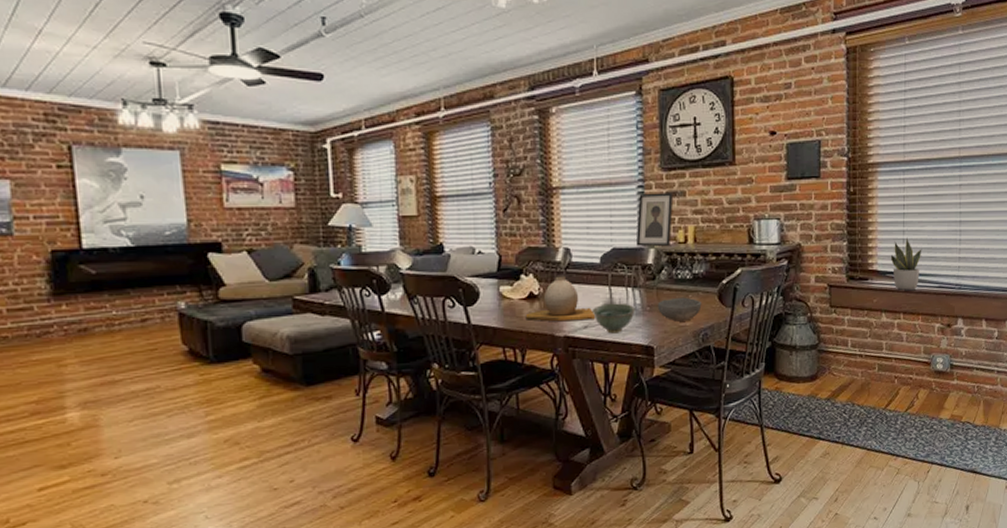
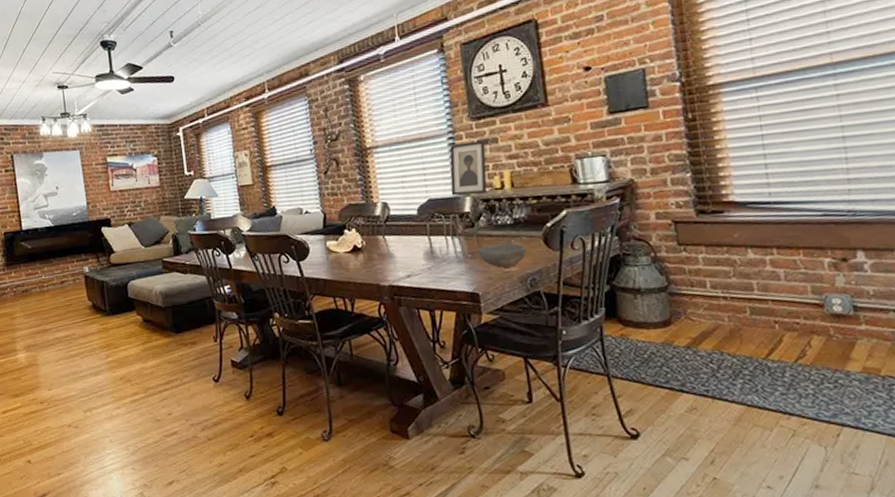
vase: present [525,275,595,322] -> none [351,228,417,272]
bowl: present [591,303,635,334] -> none [413,251,457,282]
potted plant: present [890,237,922,291] -> none [750,161,794,222]

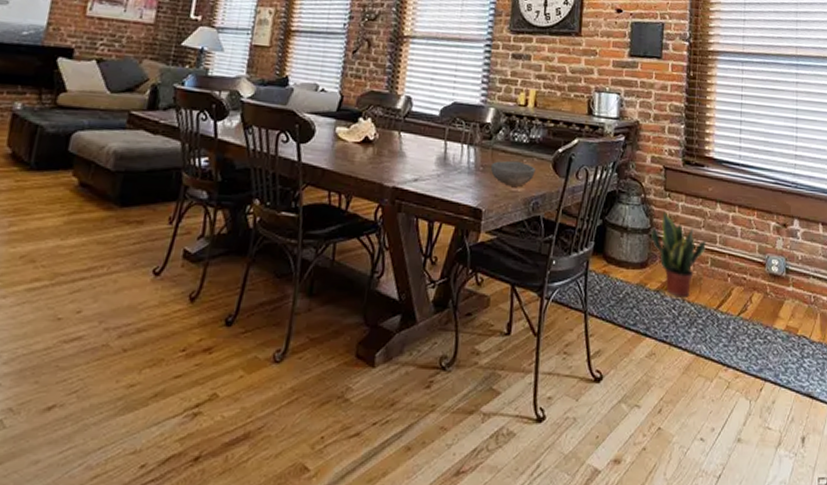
picture frame: present [449,140,487,196] -> none [476,52,519,108]
potted plant: none [670,266,741,351] -> present [651,210,706,298]

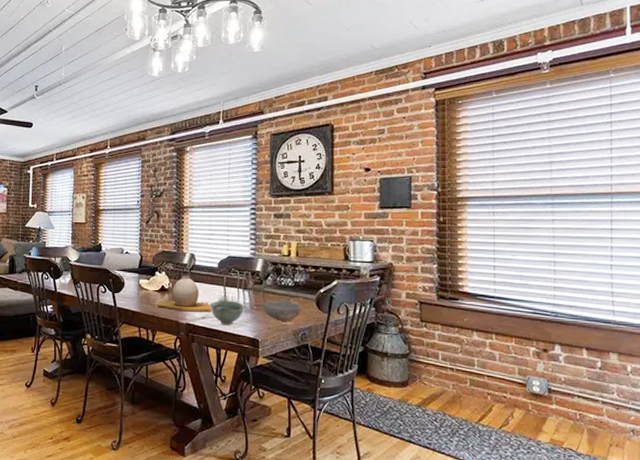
vase: none [356,123,427,174] -> present [157,275,211,313]
bowl: none [424,157,468,191] -> present [209,300,245,326]
potted plant: present [651,210,706,298] -> none [410,338,464,412]

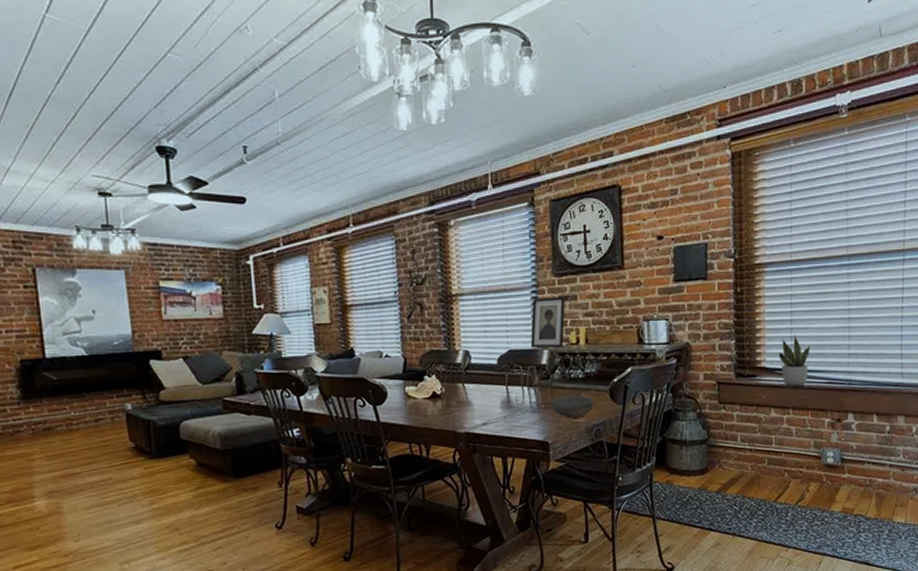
vase: present [157,275,211,313] -> none [429,376,493,419]
bowl: present [209,300,245,326] -> none [490,401,531,430]
picture frame: none [247,214,280,258] -> present [530,297,566,348]
potted plant: none [481,264,514,314] -> present [778,334,811,387]

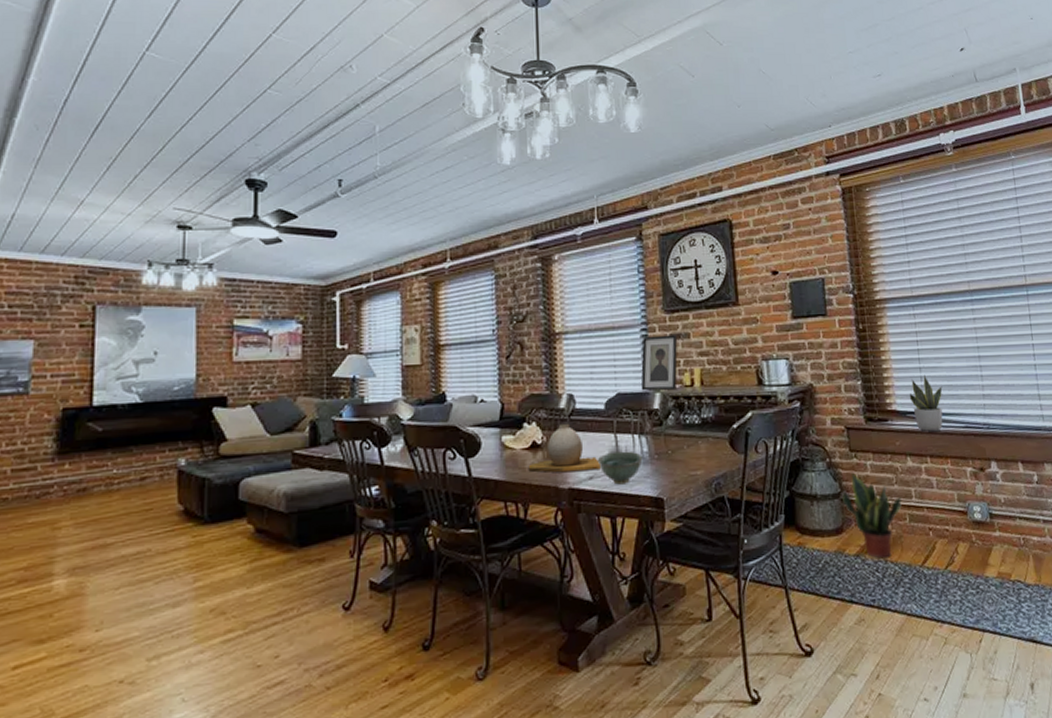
vase: none [429,376,493,419] -> present [528,423,600,473]
bowl: none [490,401,531,430] -> present [597,451,643,485]
bowl: present [551,395,594,418] -> none [665,443,713,470]
potted plant: none [709,421,762,495] -> present [842,472,902,559]

